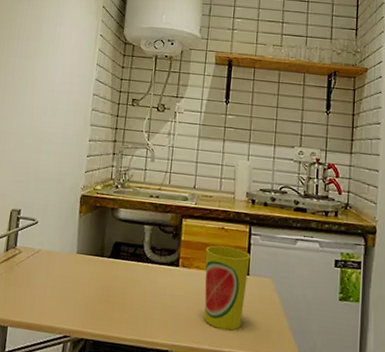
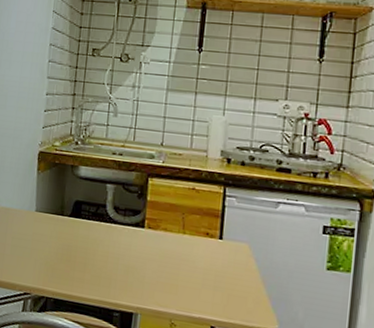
cup: present [204,245,251,331] -> none [171,206,225,296]

